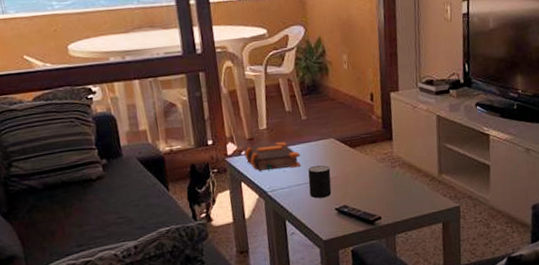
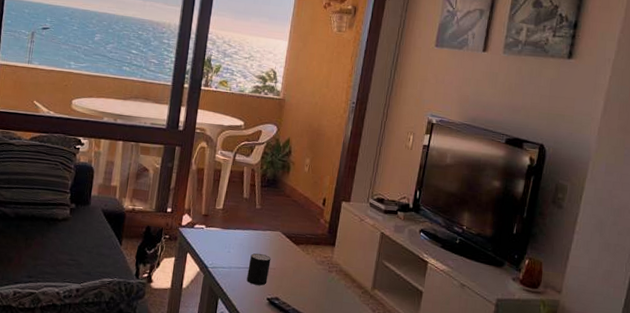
bible: present [244,142,301,172] -> none [196,221,247,251]

